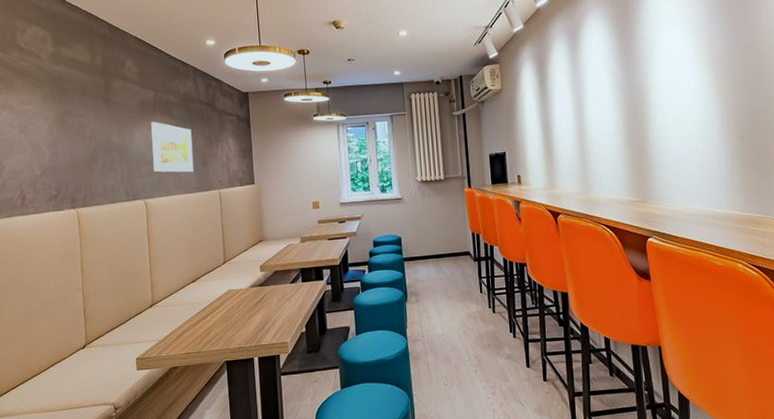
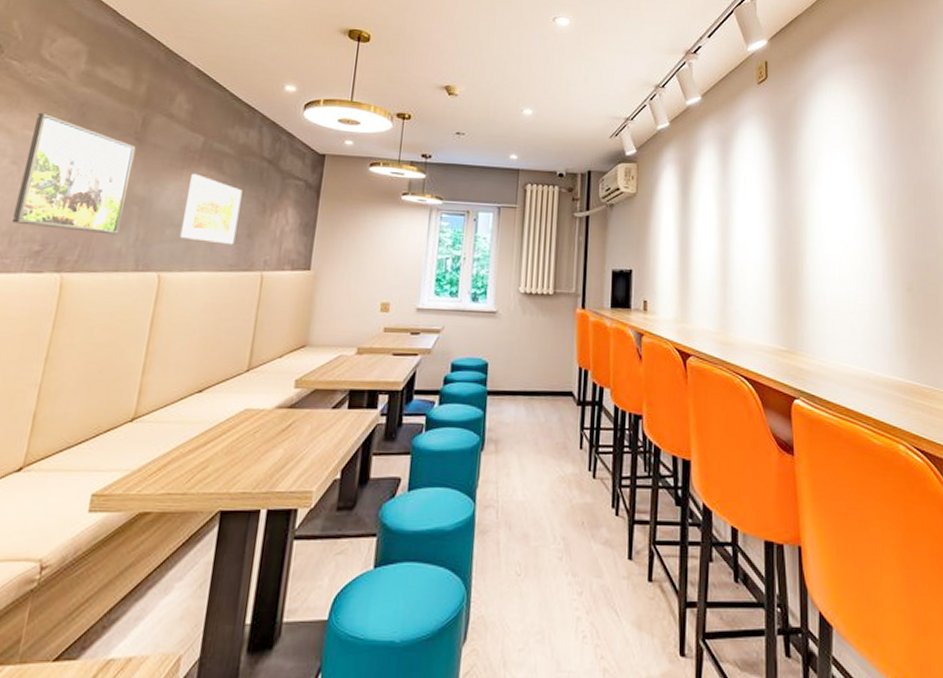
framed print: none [28,90,109,177] -> present [12,112,136,235]

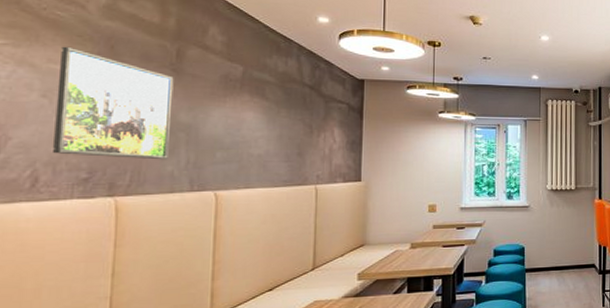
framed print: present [179,173,243,245] -> none [231,100,288,163]

